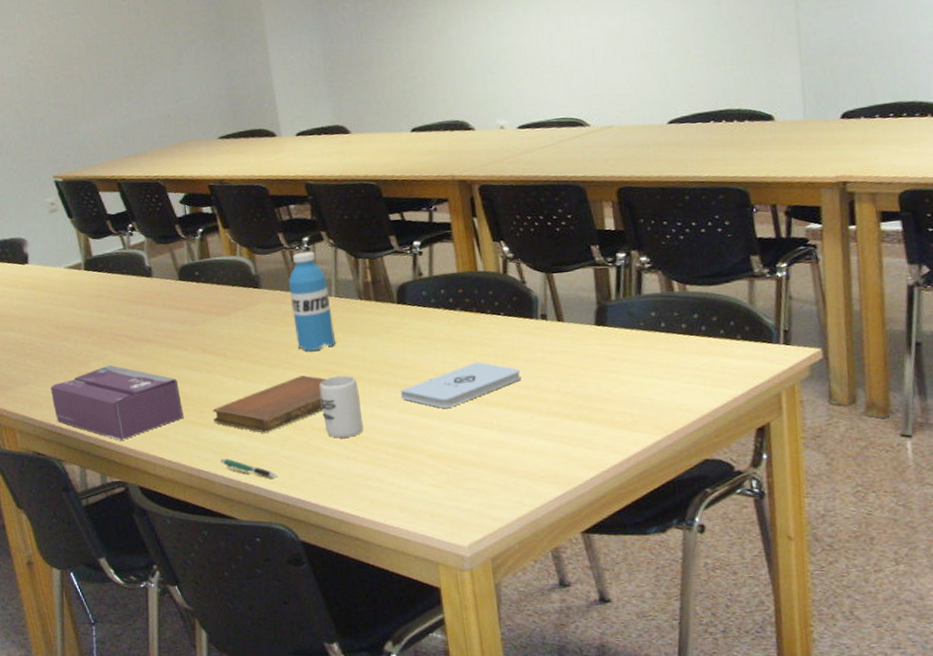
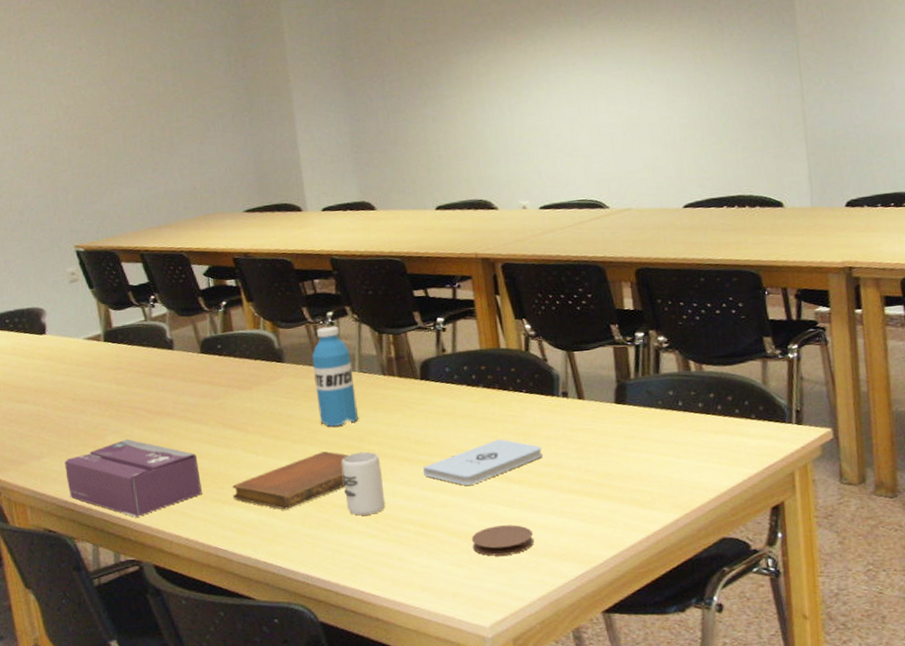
pen: present [220,458,278,479] -> none [239,536,298,557]
coaster: none [449,446,513,478] -> present [471,524,534,556]

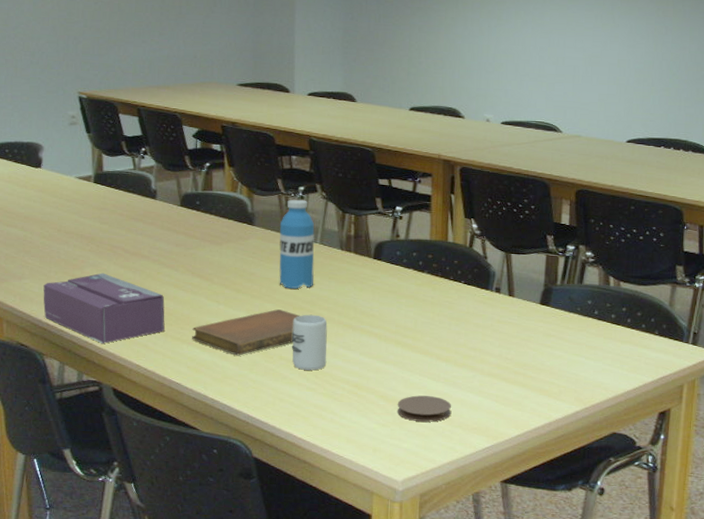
notepad: present [422,439,543,486] -> none [363,320,471,357]

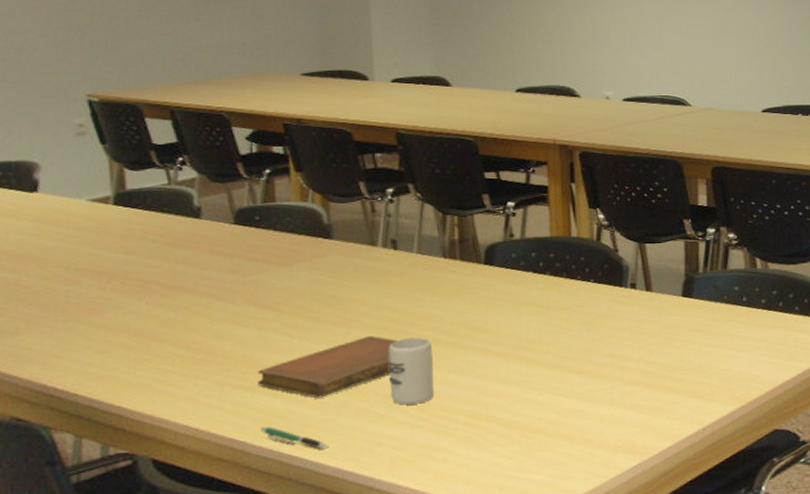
tissue box: present [43,273,165,344] -> none [47,315,220,405]
pen: none [192,373,243,398] -> present [261,426,329,449]
water bottle: present [279,199,315,289] -> none [365,203,412,310]
coaster: present [397,395,452,422] -> none [524,415,590,448]

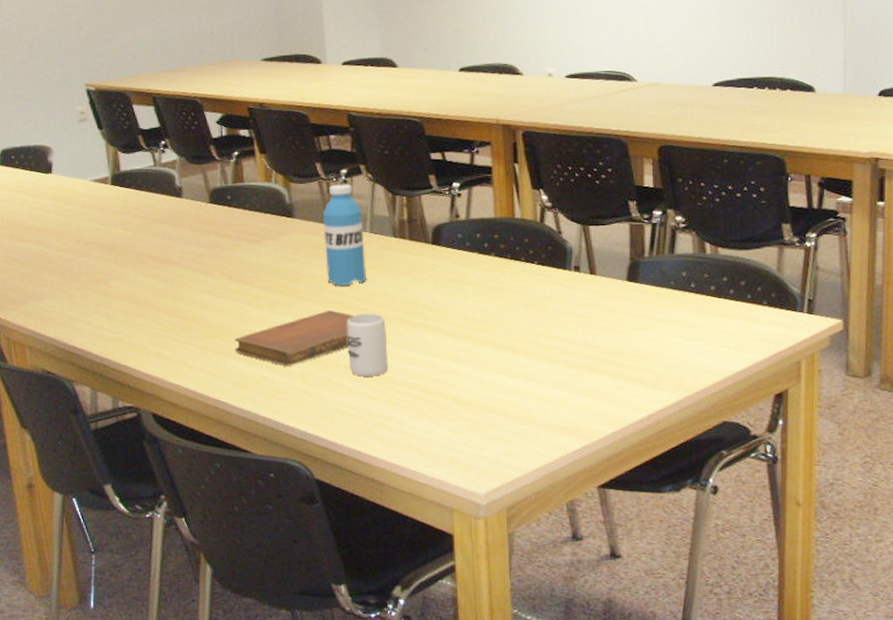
pen: present [261,426,329,449] -> none [239,389,297,413]
water bottle: none [365,203,412,310] -> present [322,184,366,286]

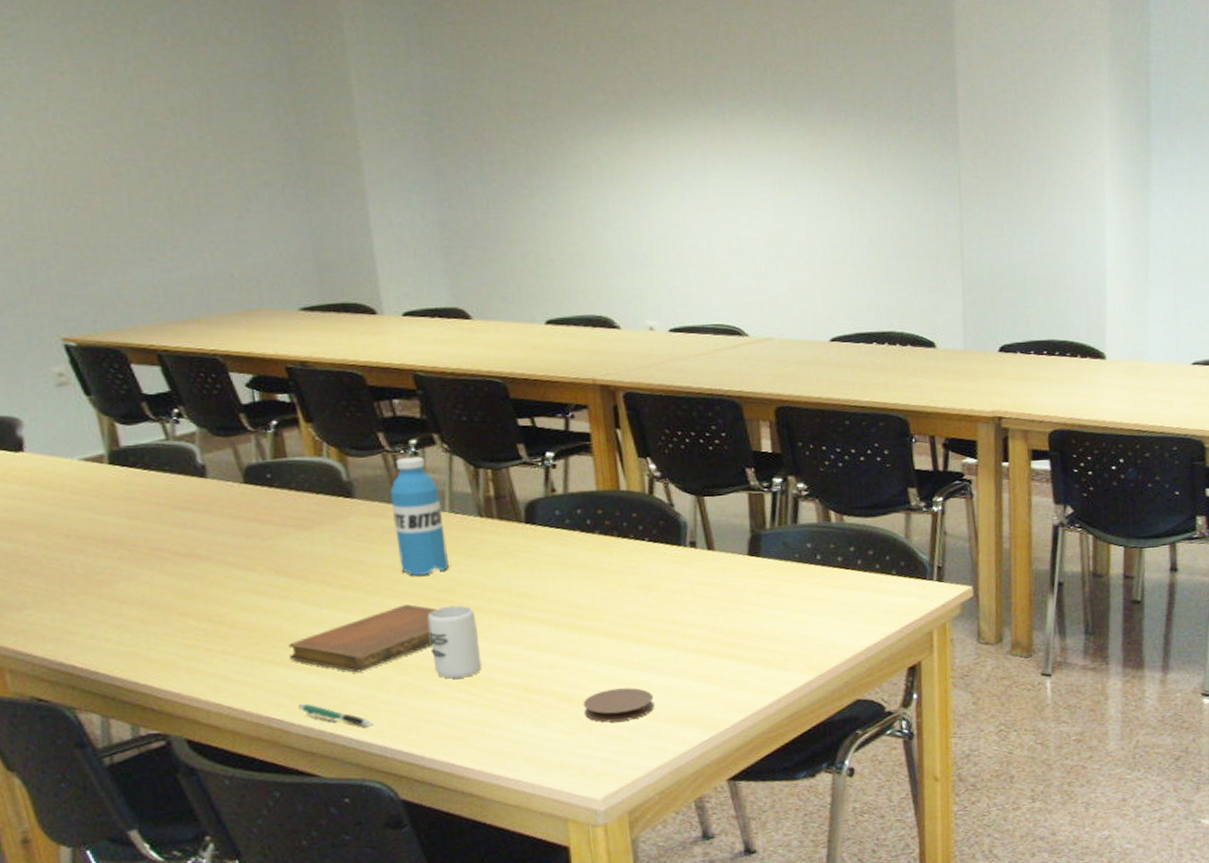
pen: none [239,389,297,413] -> present [298,703,374,727]
coaster: none [472,395,535,425] -> present [583,687,655,723]

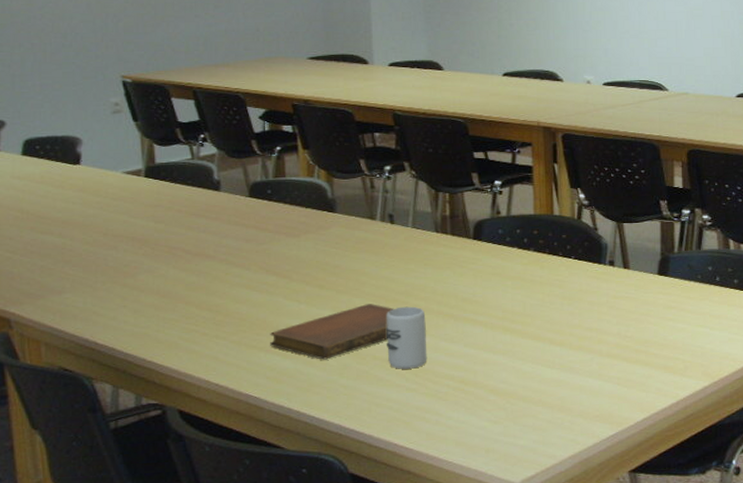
pen: present [298,703,374,727] -> none [273,384,333,407]
water bottle: present [389,456,449,576] -> none [365,180,407,280]
coaster: present [583,687,655,723] -> none [509,385,570,415]

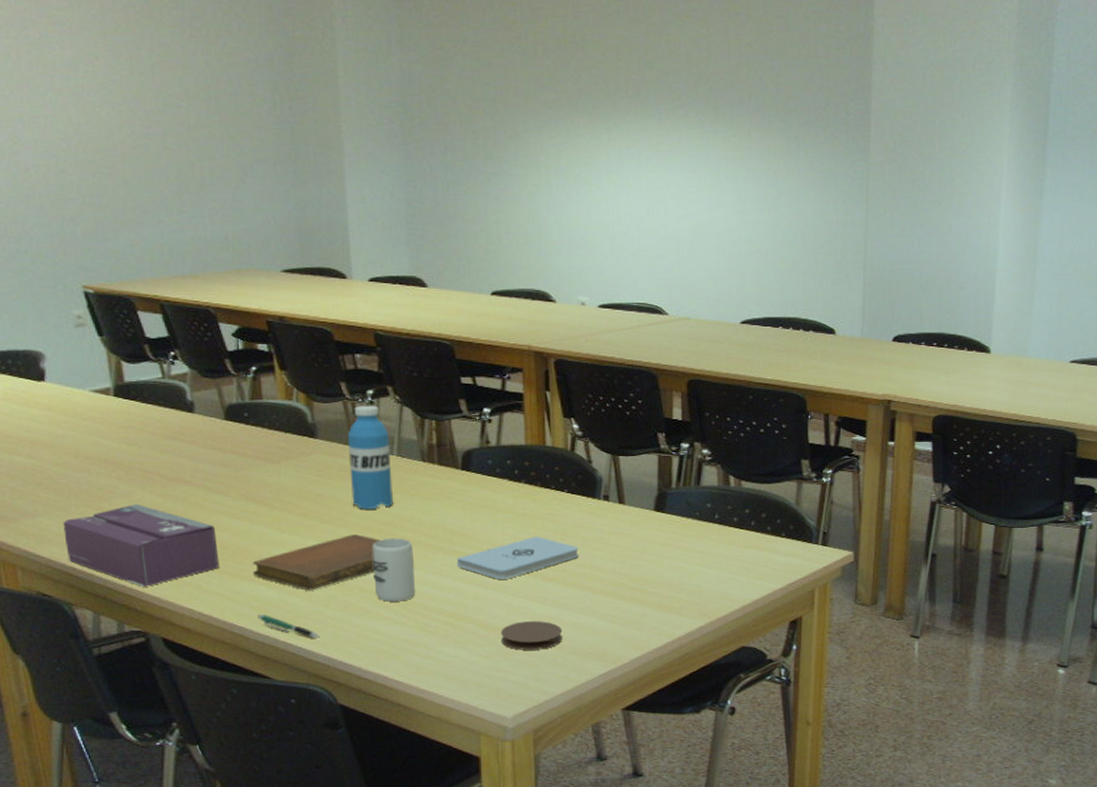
tissue box: none [89,279,237,360] -> present [63,503,219,587]
pen: none [273,384,333,407] -> present [258,614,320,639]
water bottle: none [365,180,407,280] -> present [347,405,393,509]
notepad: none [467,302,585,345] -> present [456,536,579,579]
coaster: none [509,385,570,415] -> present [500,621,563,650]

